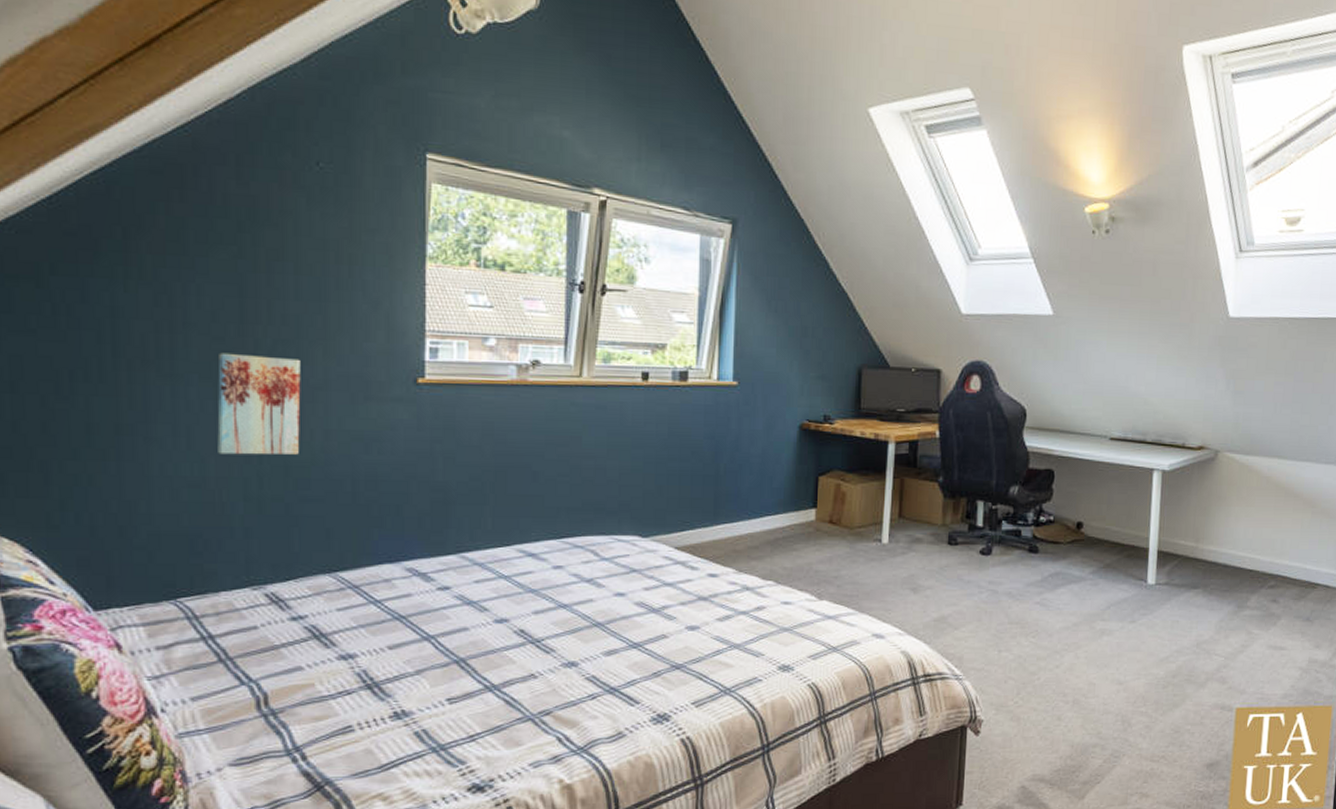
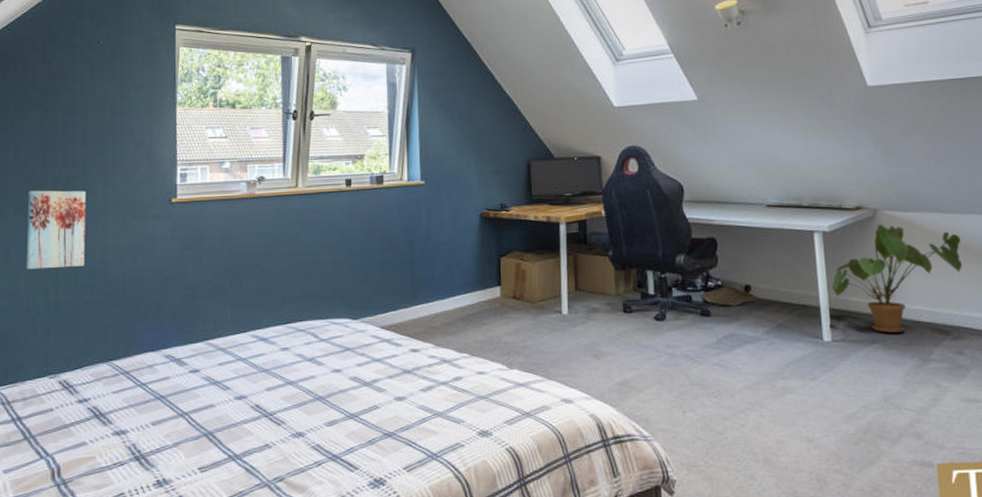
house plant: none [1164,466,1294,578] -> present [832,224,963,333]

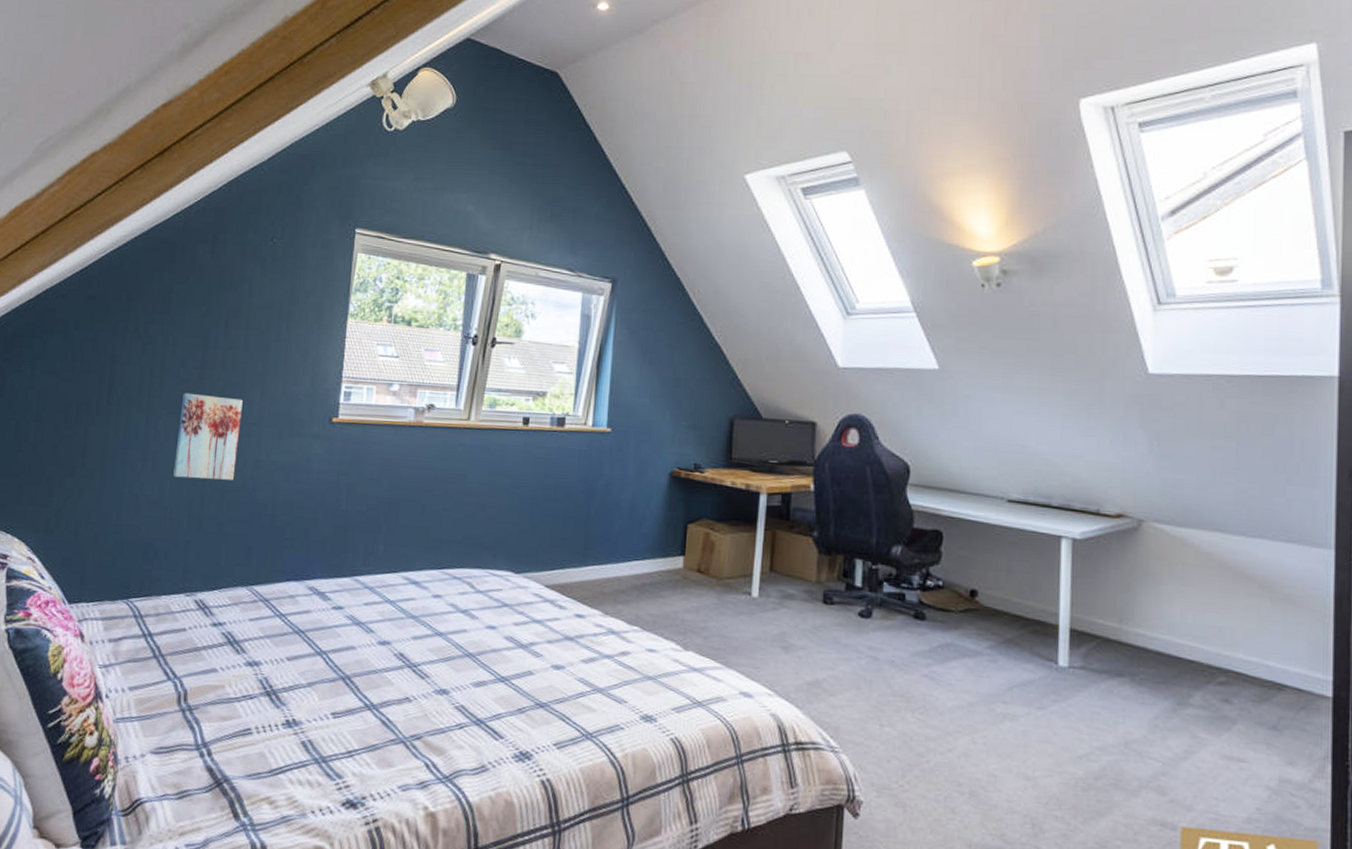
house plant: present [832,224,963,333] -> none [1077,537,1244,668]

